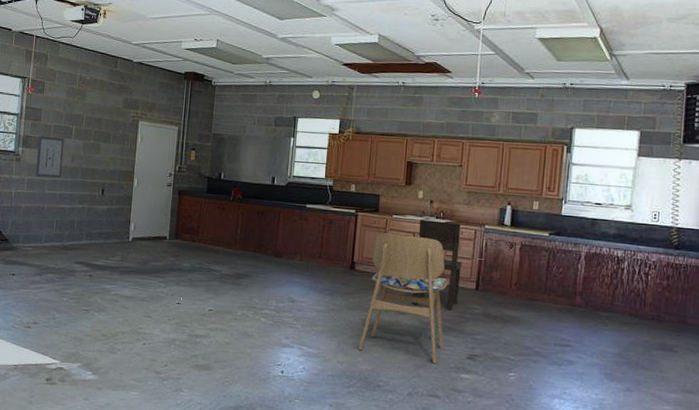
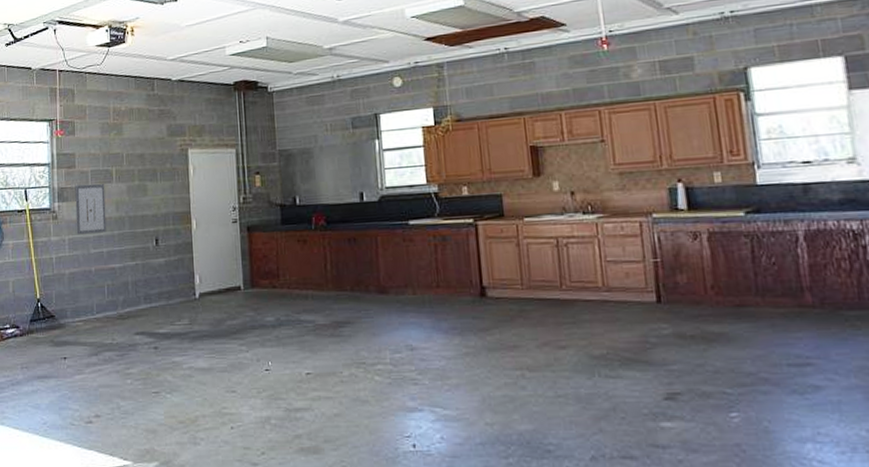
dining chair: present [359,233,448,364] -> none [506,241,628,412]
dining chair: present [412,219,463,311] -> none [561,216,635,336]

